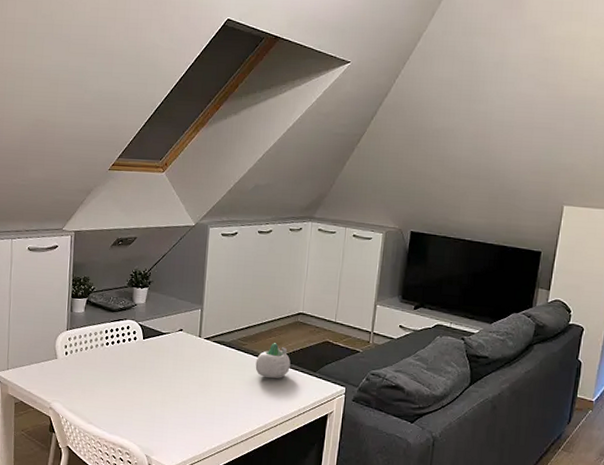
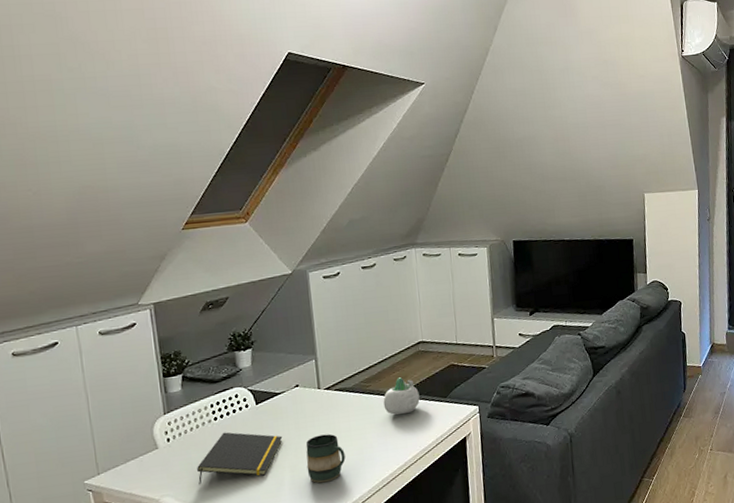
notepad: none [84,357,161,405] -> present [197,432,283,485]
mug: none [176,379,212,425] -> present [306,434,345,484]

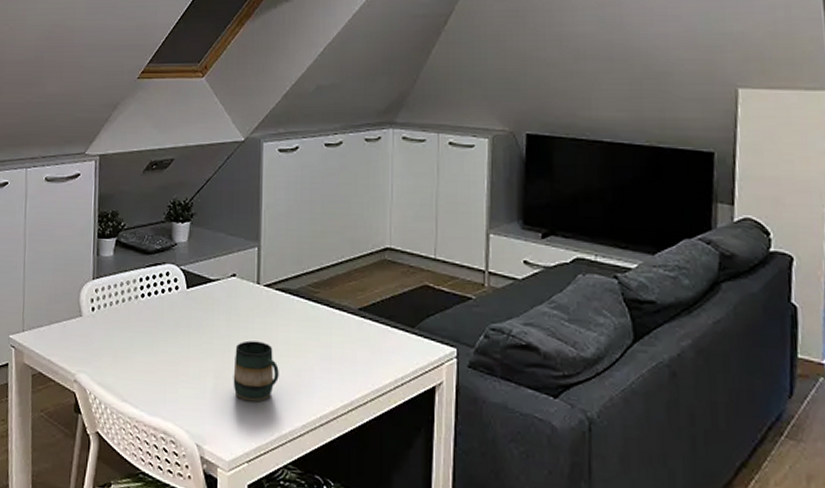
notepad: present [197,432,283,485] -> none [116,313,211,375]
succulent planter: present [383,377,420,415] -> none [332,289,379,337]

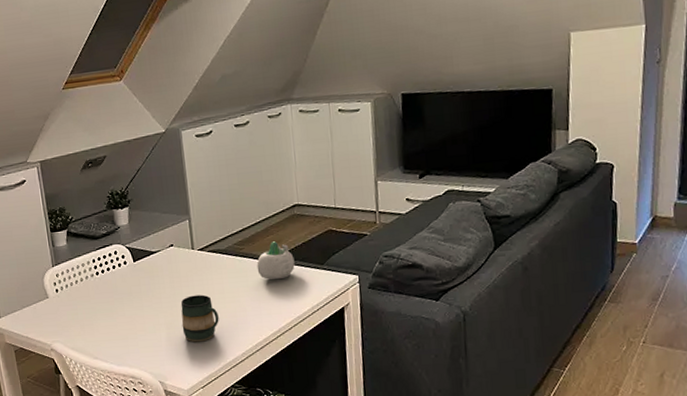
succulent planter: none [332,289,379,337] -> present [256,241,295,280]

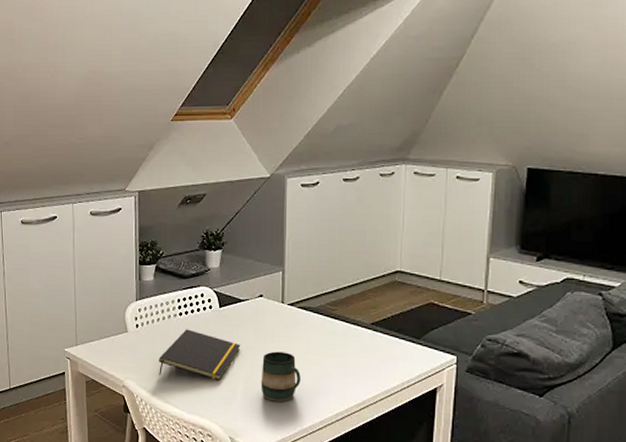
notepad: none [82,286,159,335] -> present [159,329,241,381]
succulent planter: present [256,241,295,280] -> none [348,307,389,347]

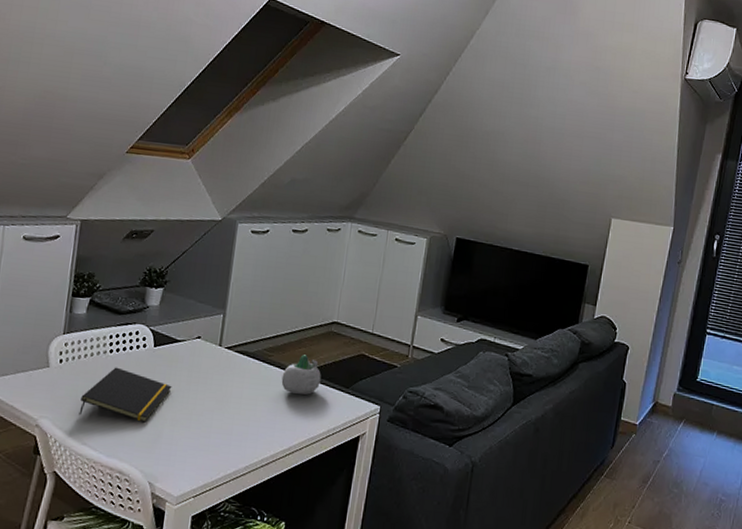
mug: present [261,351,301,402] -> none [188,394,231,447]
succulent planter: none [348,307,389,347] -> present [281,354,321,395]

